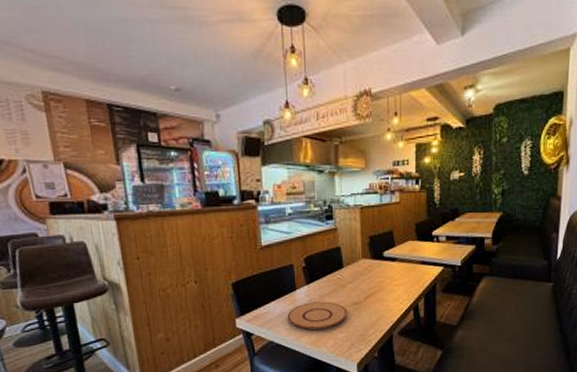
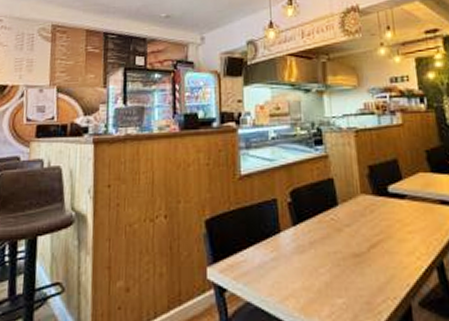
plate: present [287,301,348,331] -> none [269,250,347,291]

